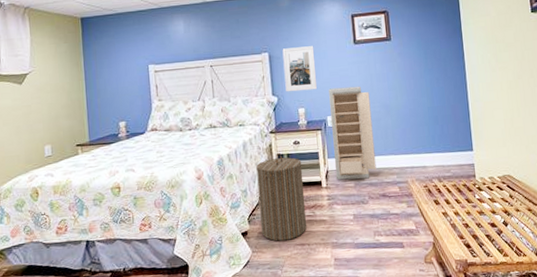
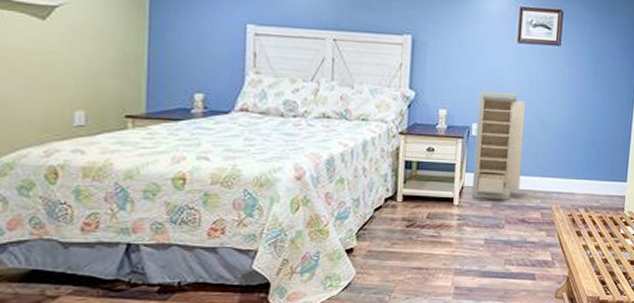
laundry hamper: present [256,152,307,241] -> none [372,158,433,263]
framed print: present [282,46,318,92] -> none [427,33,470,90]

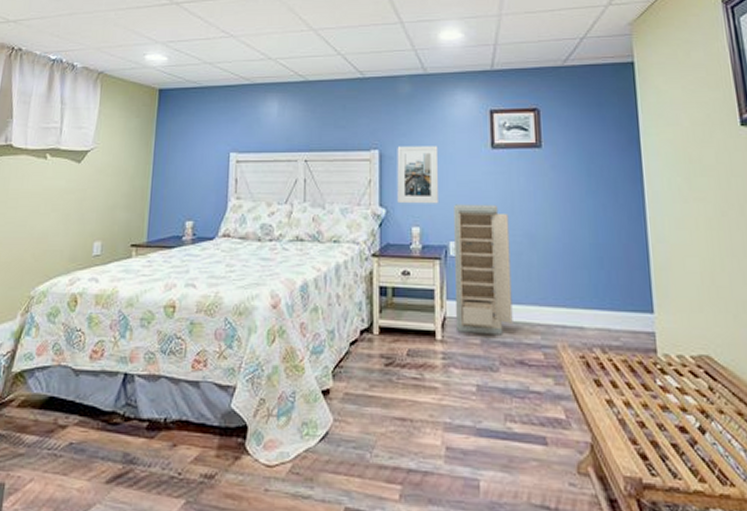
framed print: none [427,33,470,90] -> present [397,146,440,204]

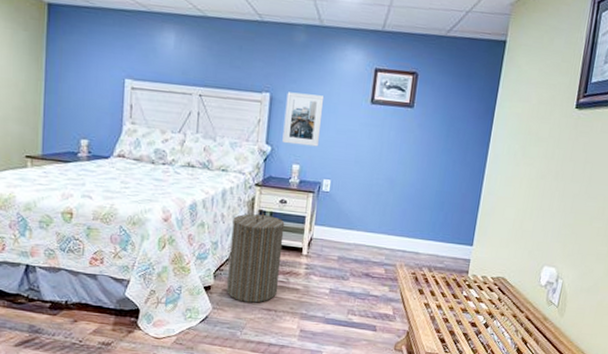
laundry hamper: none [349,283,412,410] -> present [227,208,285,303]
storage cabinet: present [454,204,513,335] -> none [320,149,376,255]

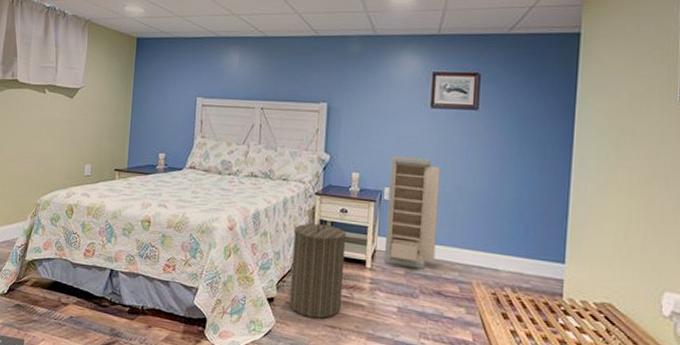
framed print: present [282,92,325,147] -> none [341,101,382,154]
storage cabinet: none [320,149,376,255] -> present [385,155,441,269]

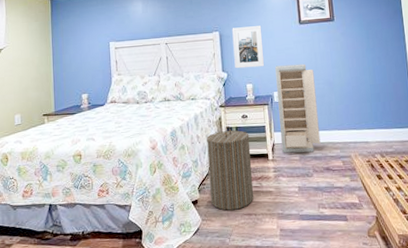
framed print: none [341,101,382,154] -> present [232,26,265,69]

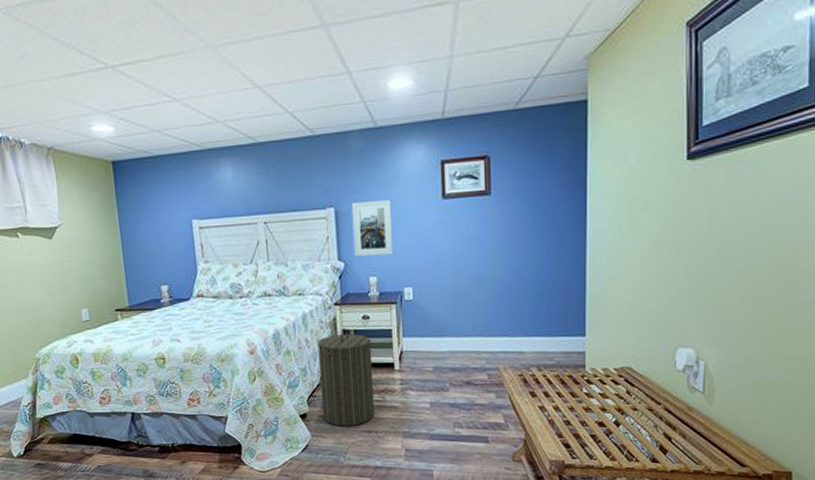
storage cabinet: present [275,63,321,153] -> none [407,251,461,363]

